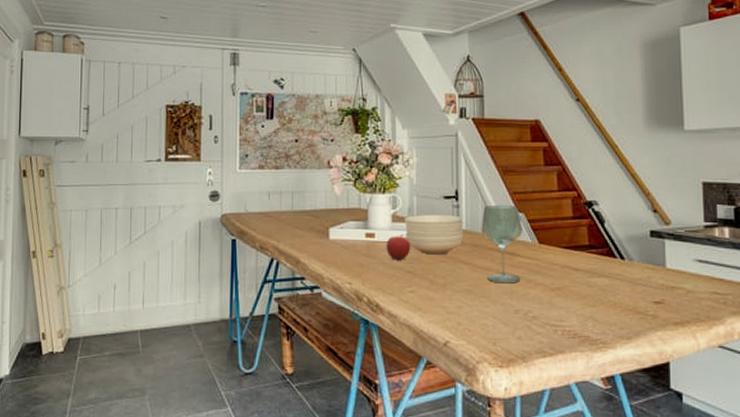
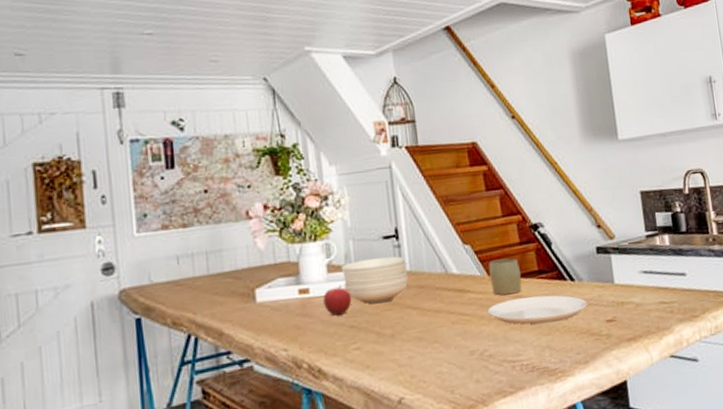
wine glass: present [480,205,523,284] -> none [425,237,473,325]
plate: none [535,268,636,295] -> present [487,295,588,325]
mug: none [540,230,571,264] -> present [488,258,522,295]

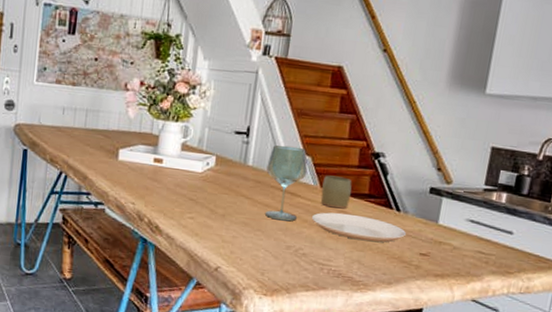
fruit: present [323,284,352,316] -> none [172,162,197,188]
bowl: present [341,256,409,304] -> none [191,146,251,187]
wine glass: none [425,237,473,325] -> present [265,145,308,222]

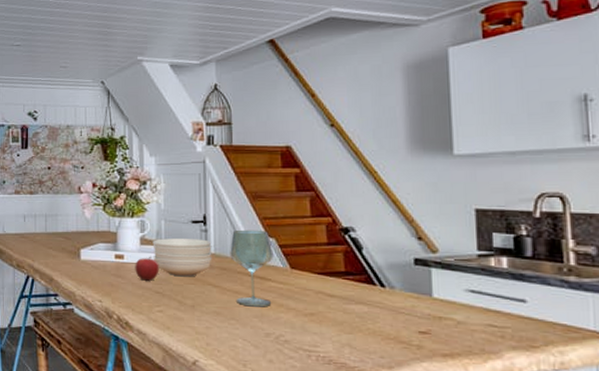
fruit: none [172,162,197,188] -> present [135,256,159,281]
bowl: none [191,146,251,187] -> present [152,238,212,277]
plate: present [311,212,407,243] -> none [286,293,399,323]
mug: present [320,175,352,209] -> none [292,255,326,290]

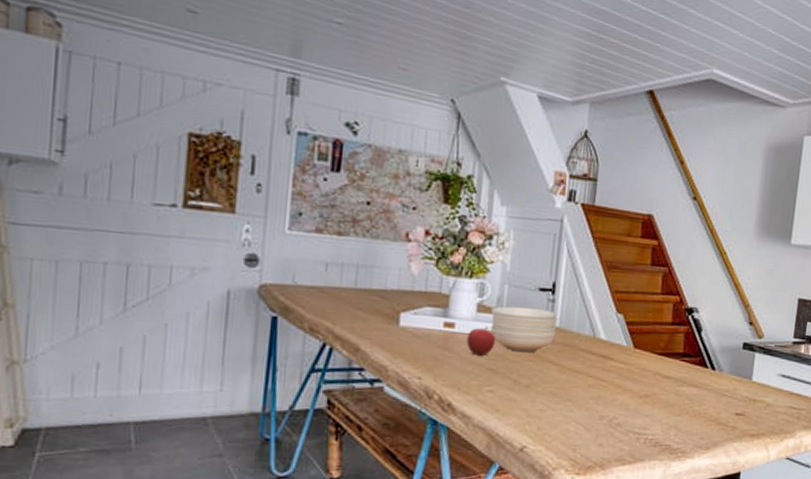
wine glass: present [229,229,274,307] -> none [574,302,620,388]

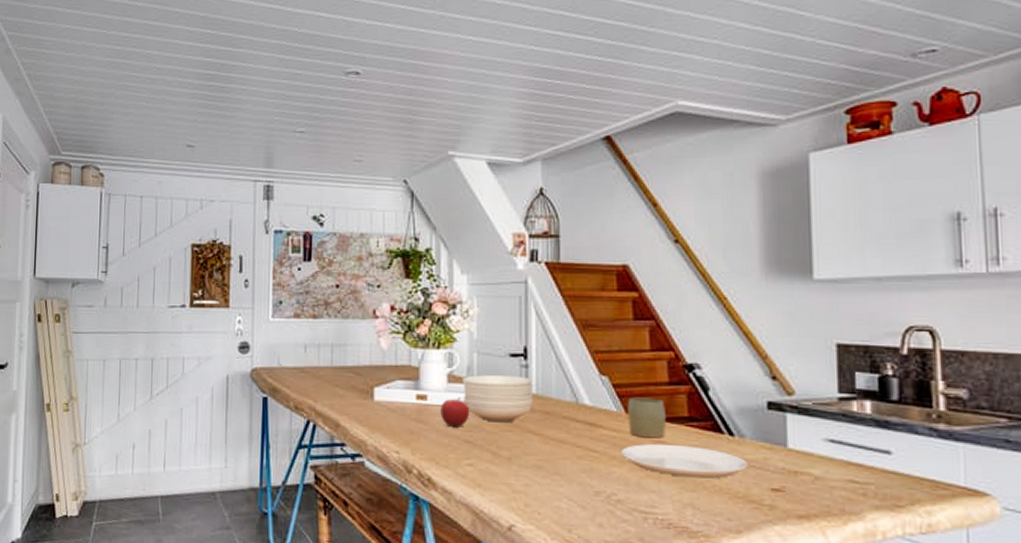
plate: none [625,375,723,405] -> present [620,443,749,479]
mug: none [634,334,667,371] -> present [628,397,666,438]

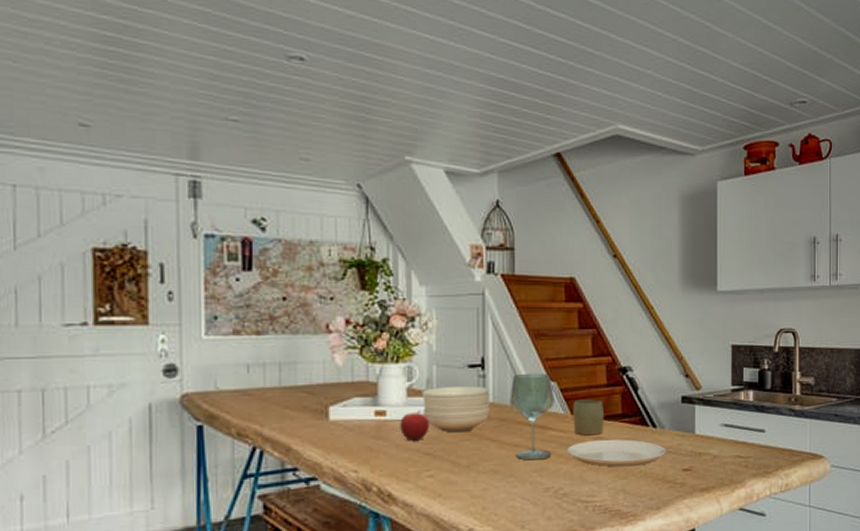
wine glass: none [553,365,606,460] -> present [508,373,555,461]

